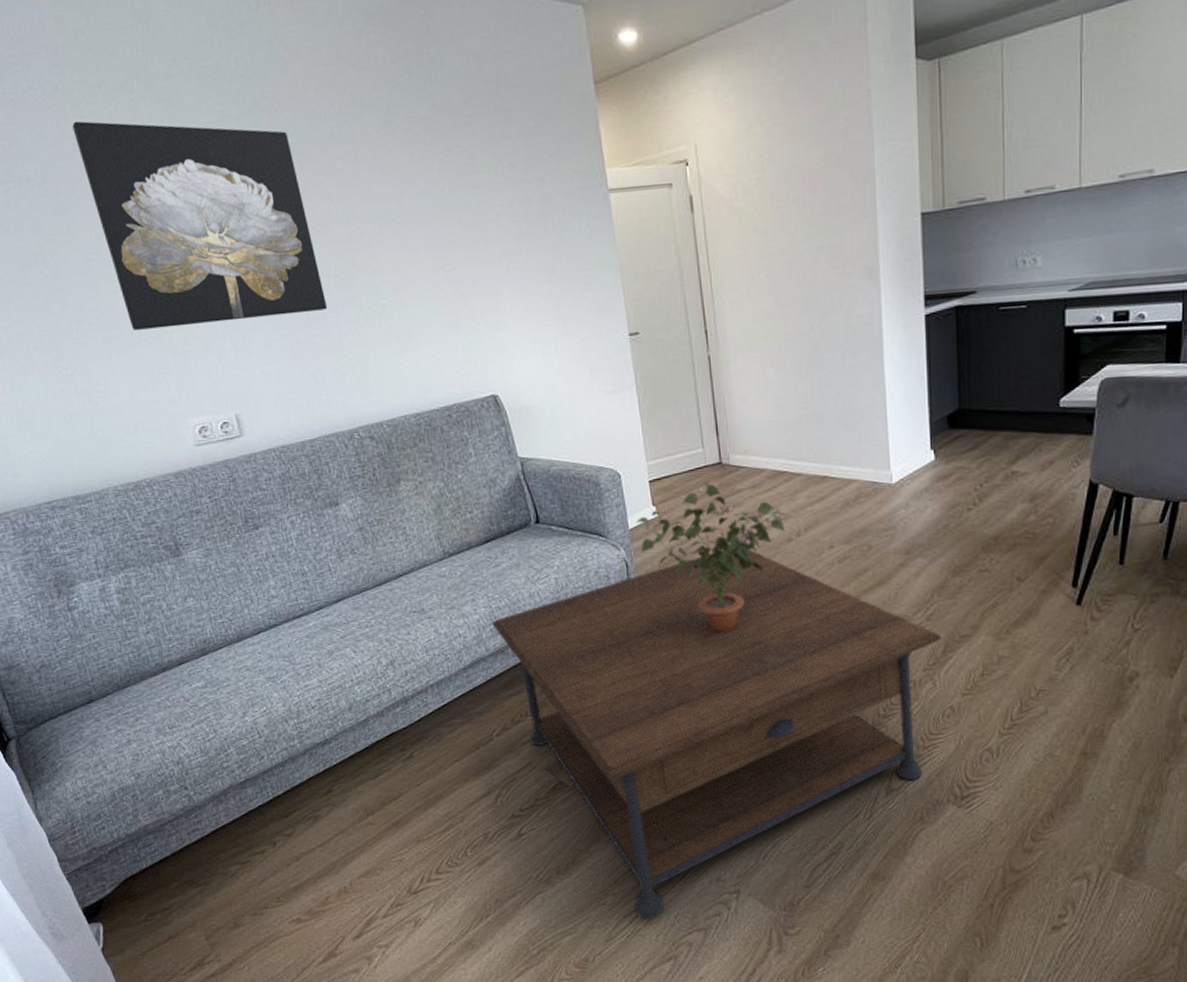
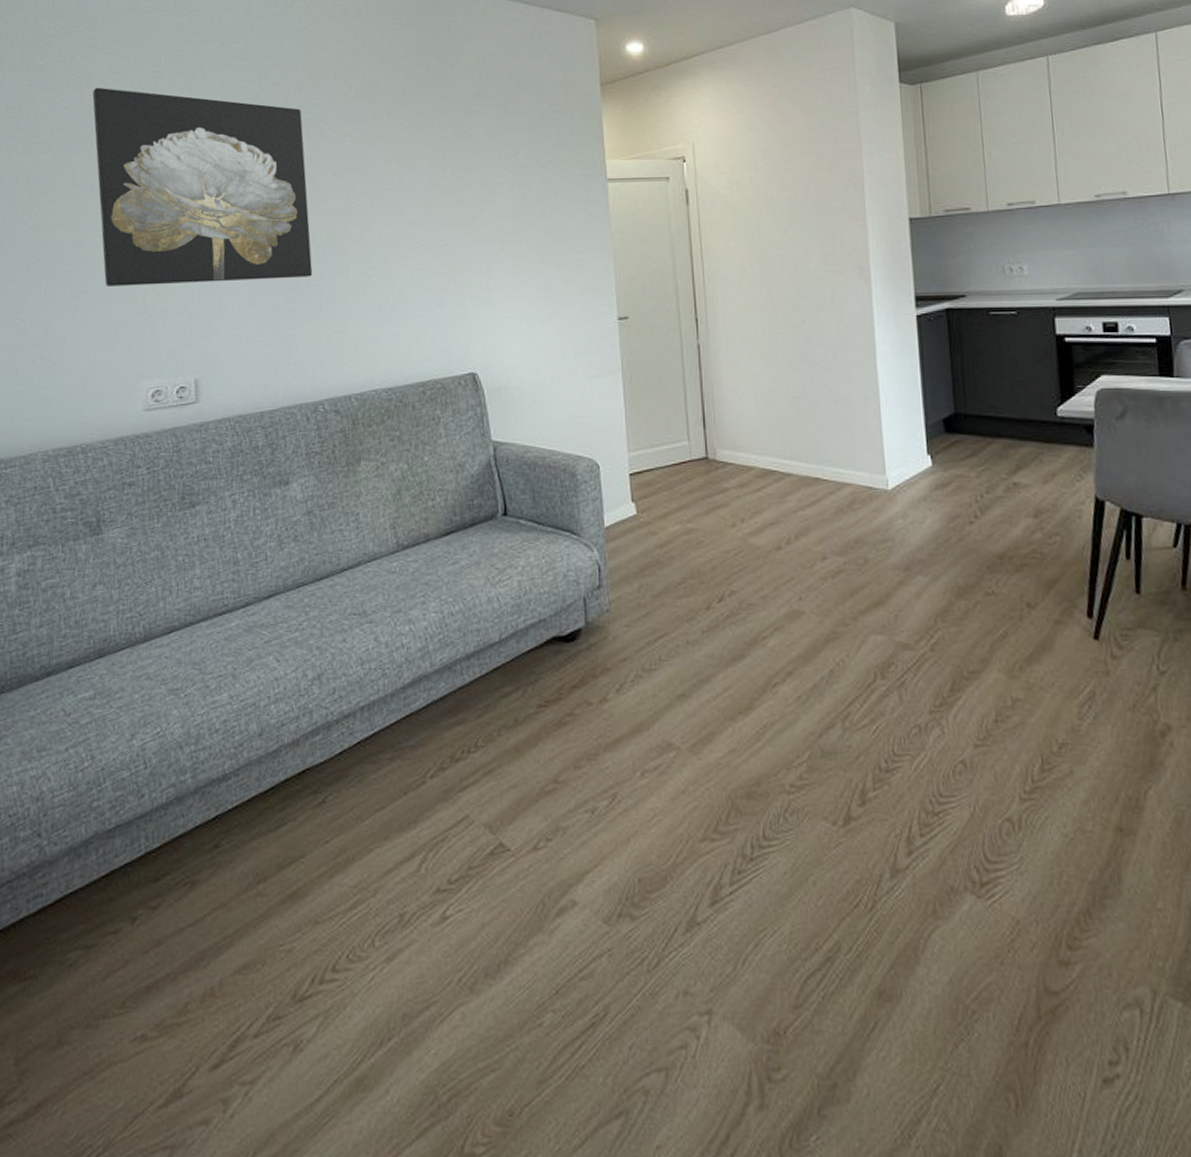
coffee table: present [492,549,942,920] -> none [442,556,949,1051]
potted plant: present [637,481,786,634] -> none [614,477,775,657]

